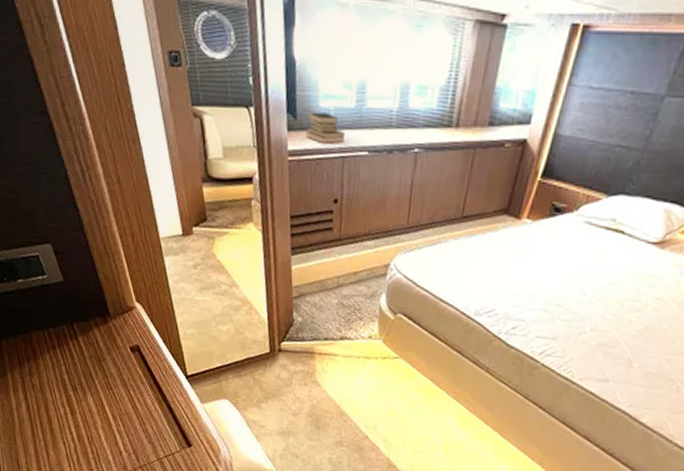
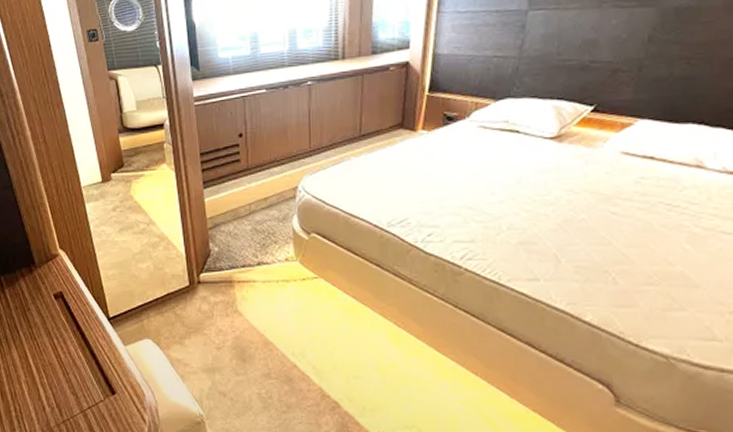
books: present [305,112,346,144] -> none [208,61,244,87]

